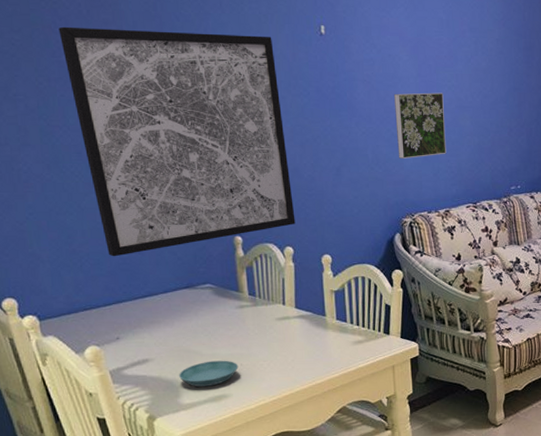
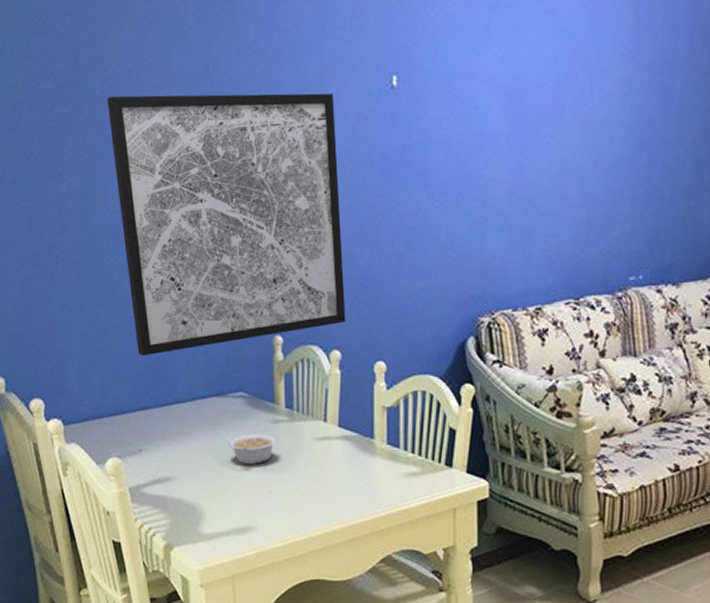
saucer: present [179,360,239,387] -> none [202,484,268,515]
legume: none [200,317,243,344] -> present [228,433,277,465]
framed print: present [393,92,446,158] -> none [477,153,544,240]

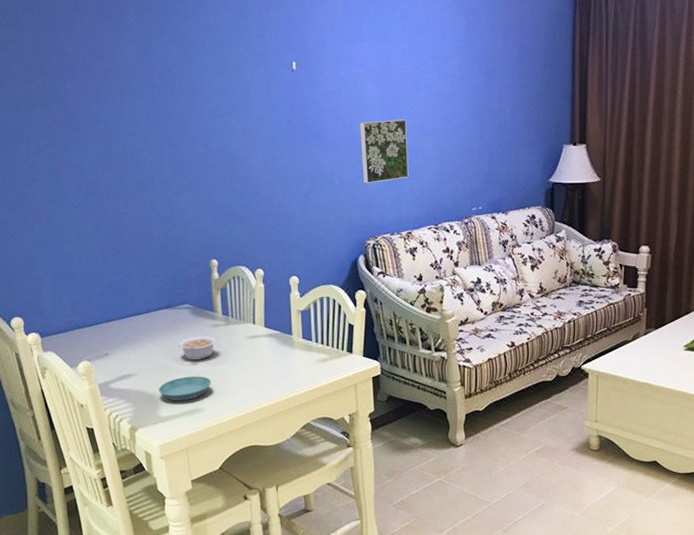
wall art: present [107,93,346,356] -> none [66,74,266,280]
saucer: none [202,484,268,515] -> present [159,376,212,401]
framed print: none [477,153,544,240] -> present [359,119,409,183]

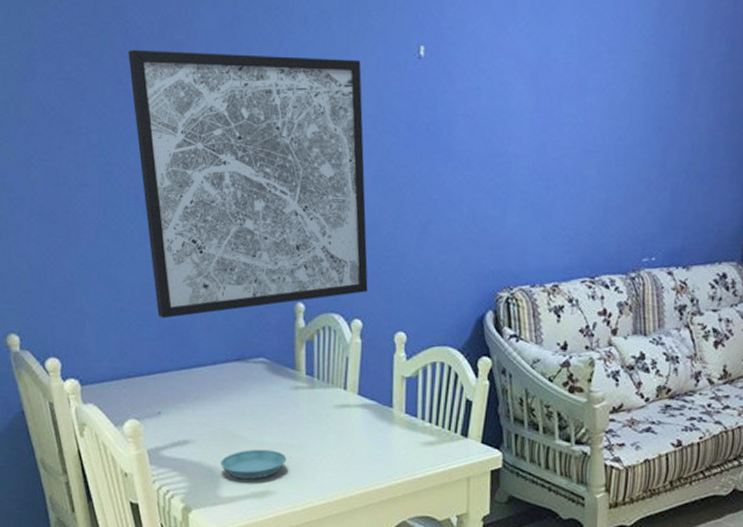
wall art: none [66,74,266,280] -> present [128,49,368,319]
legume: present [178,336,217,360] -> none [248,399,297,430]
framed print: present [359,119,409,183] -> none [500,132,565,216]

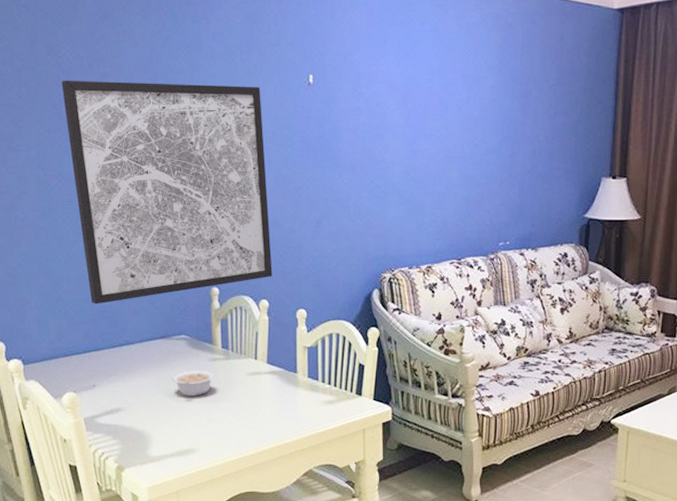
saucer: present [221,449,287,479] -> none [149,413,207,439]
legume: none [248,399,297,430] -> present [172,370,214,396]

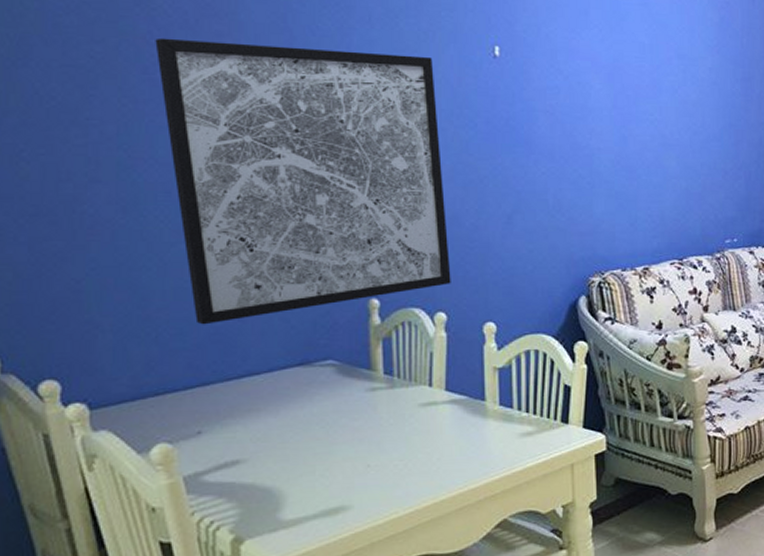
legume: present [172,370,214,396] -> none [315,403,374,438]

